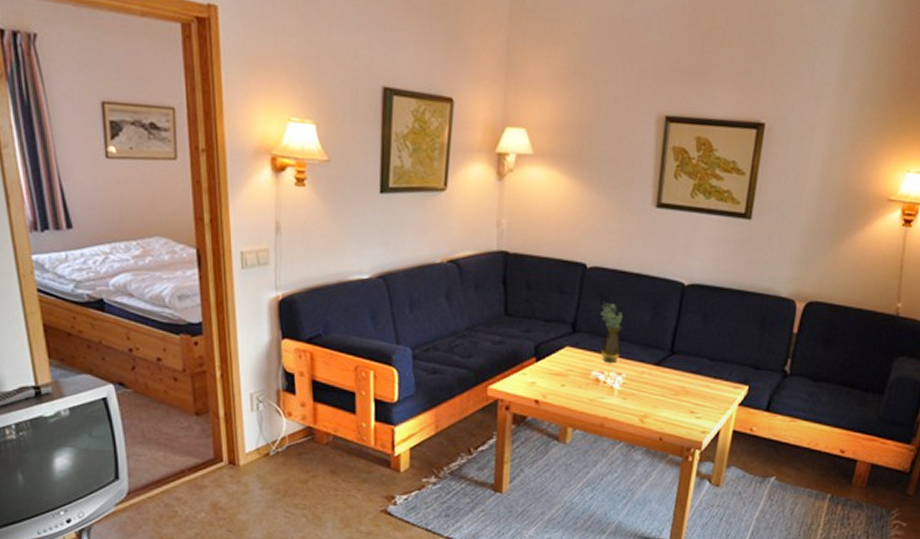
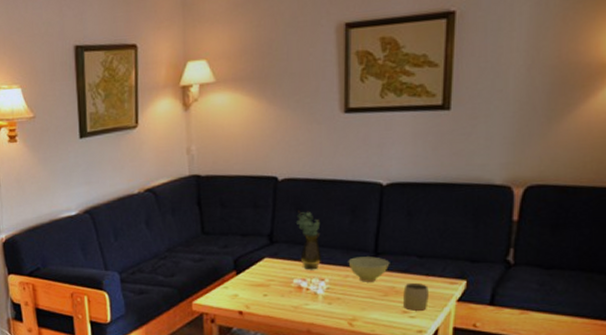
bowl: none [645,354,684,380] -> present [348,256,390,282]
mug: none [691,384,715,412] -> present [403,282,429,311]

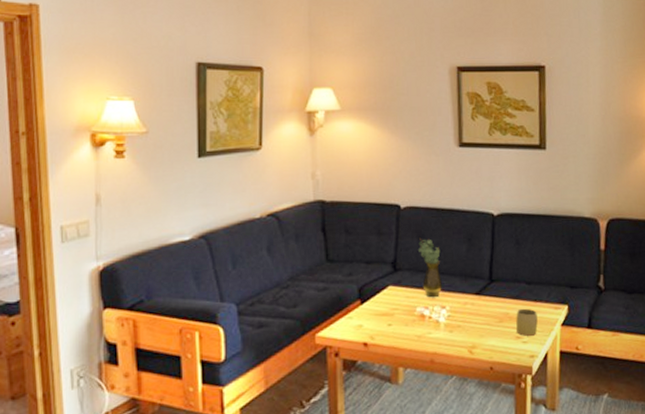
bowl: present [348,256,390,282] -> none [466,283,503,309]

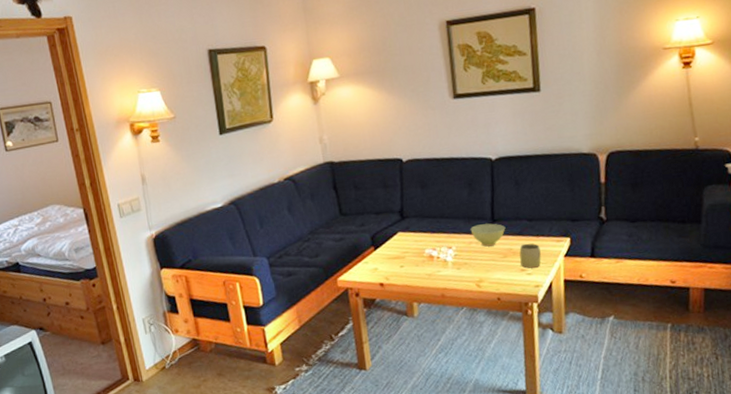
vase: present [418,238,443,297] -> none [422,187,448,240]
bowl: none [466,283,503,309] -> present [470,223,506,247]

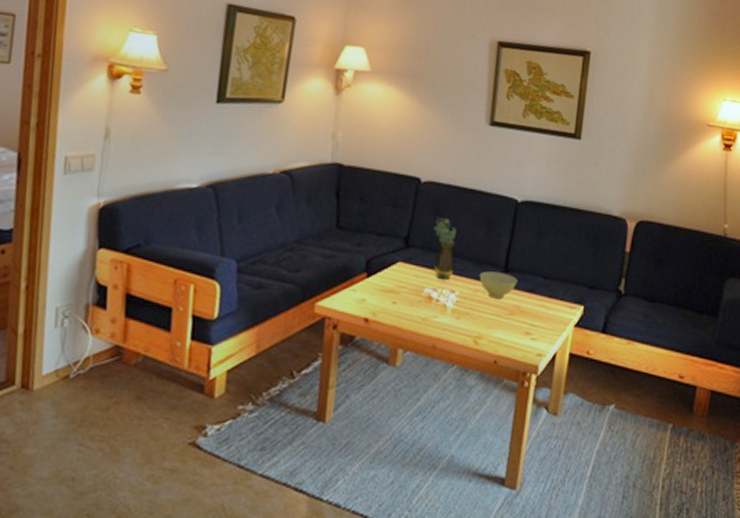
vase: none [422,187,448,240] -> present [433,215,457,279]
mug: present [519,243,541,269] -> none [527,303,551,333]

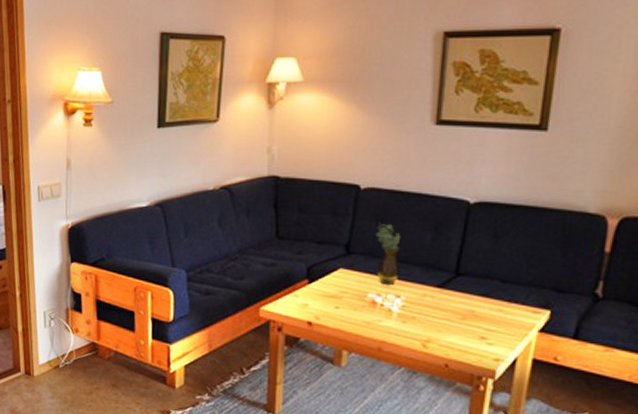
bowl: present [479,271,518,299] -> none [427,276,471,304]

